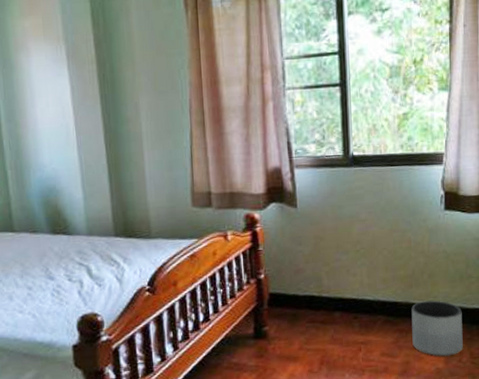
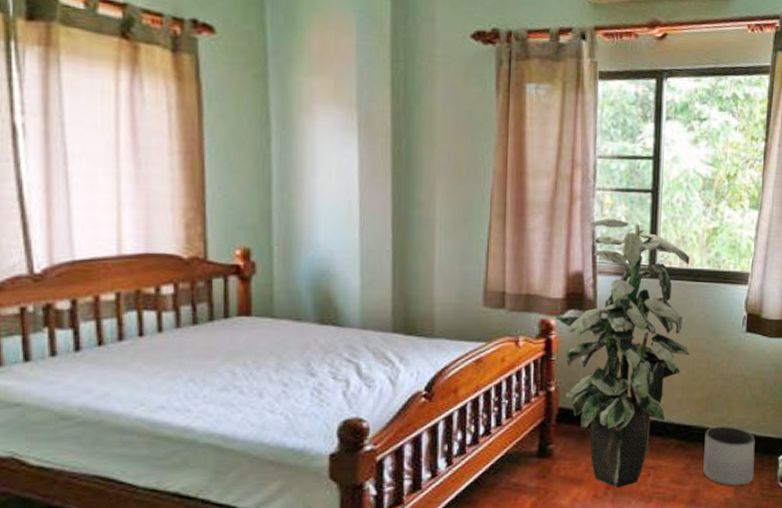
indoor plant: none [259,115,390,363] -> present [555,218,690,487]

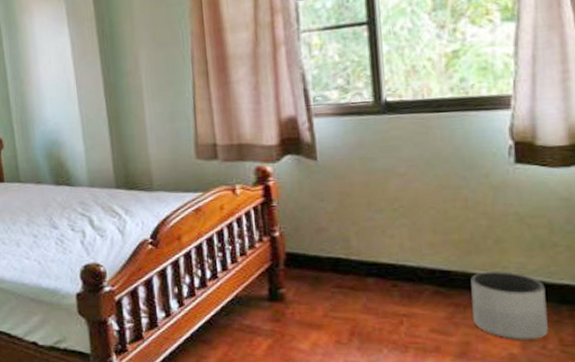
indoor plant: present [555,218,690,487] -> none [272,58,438,334]

